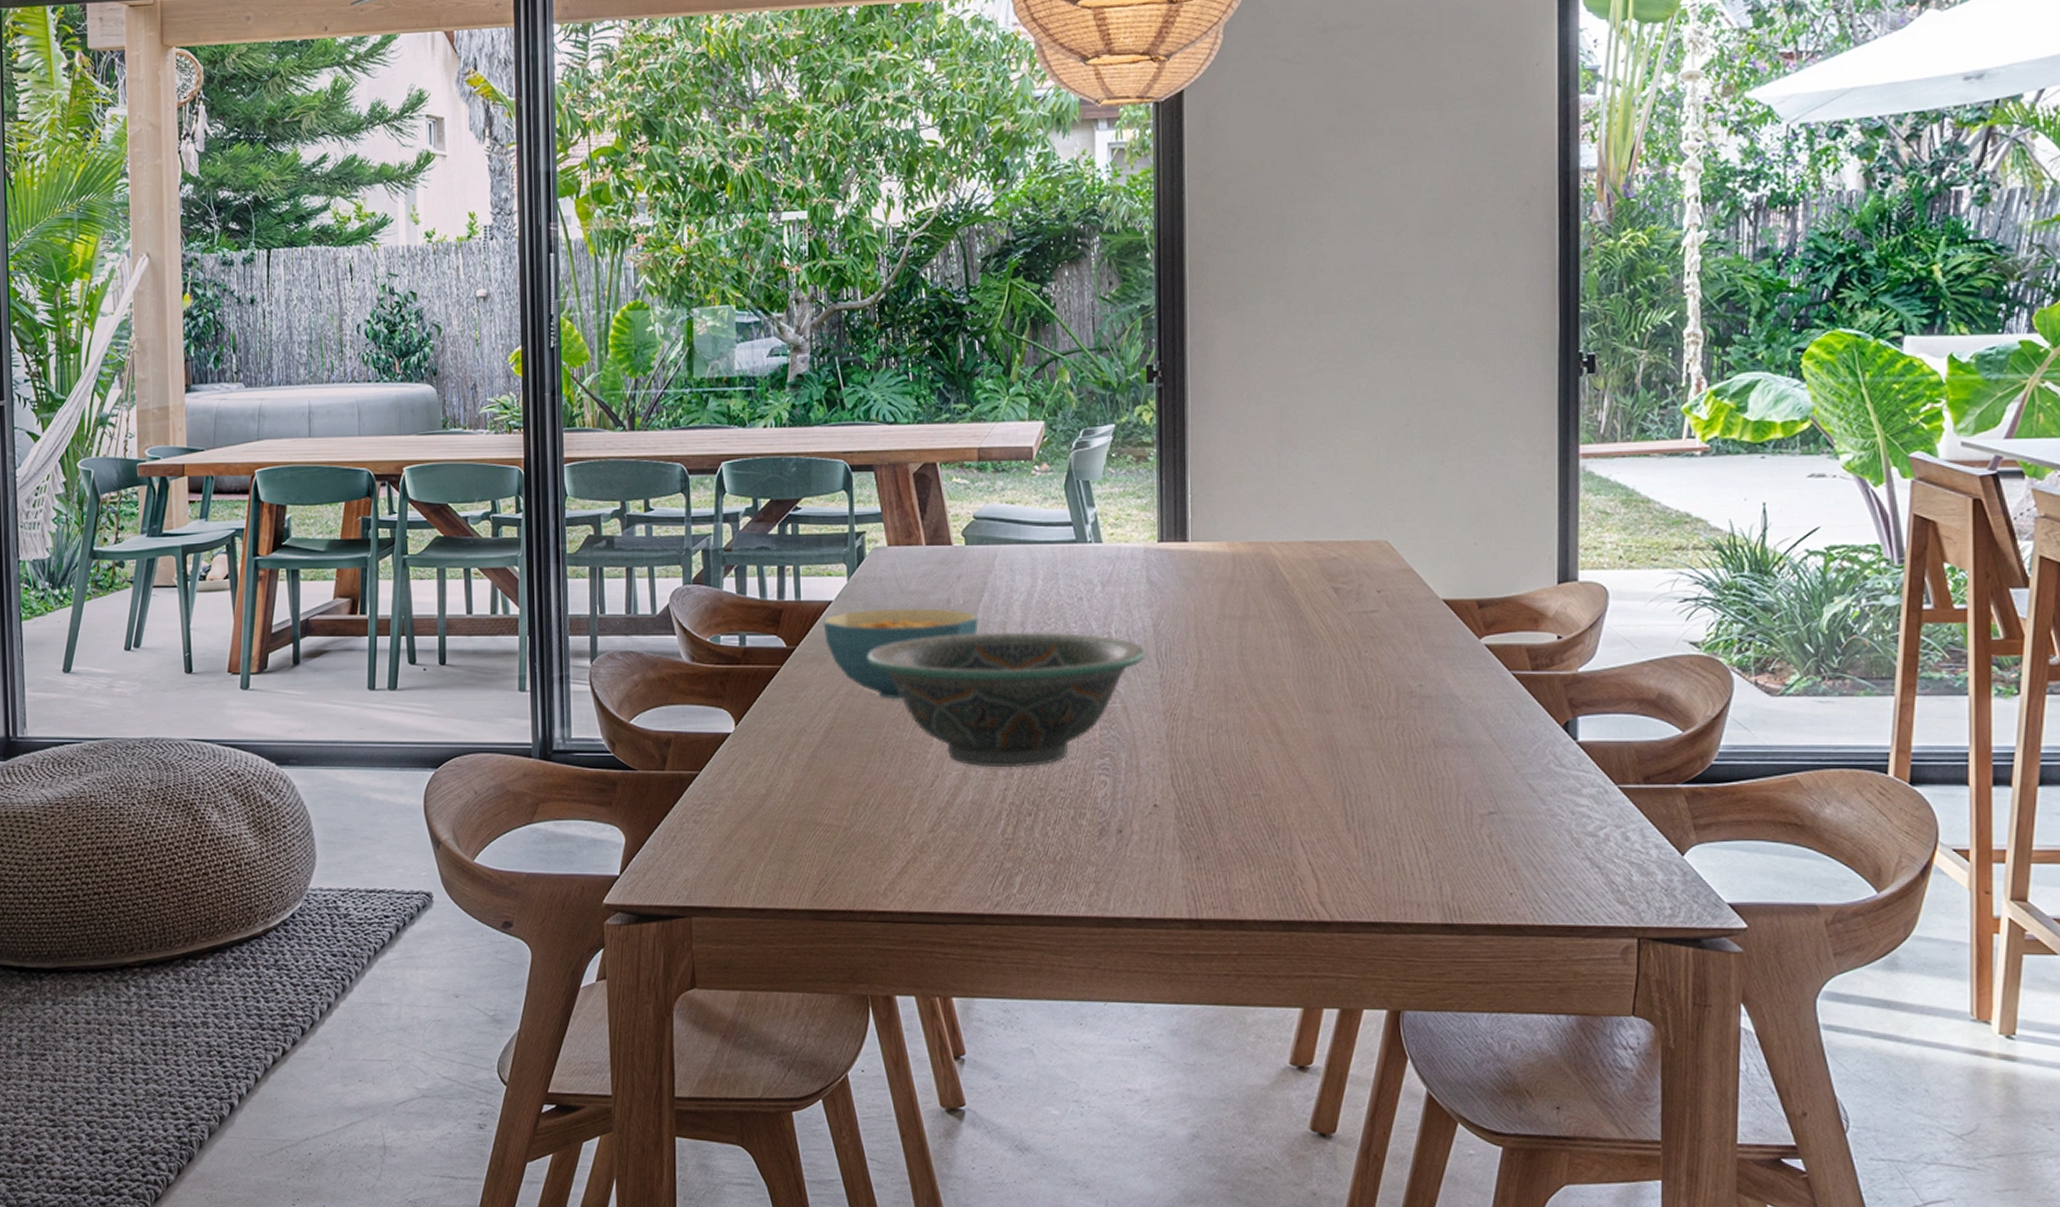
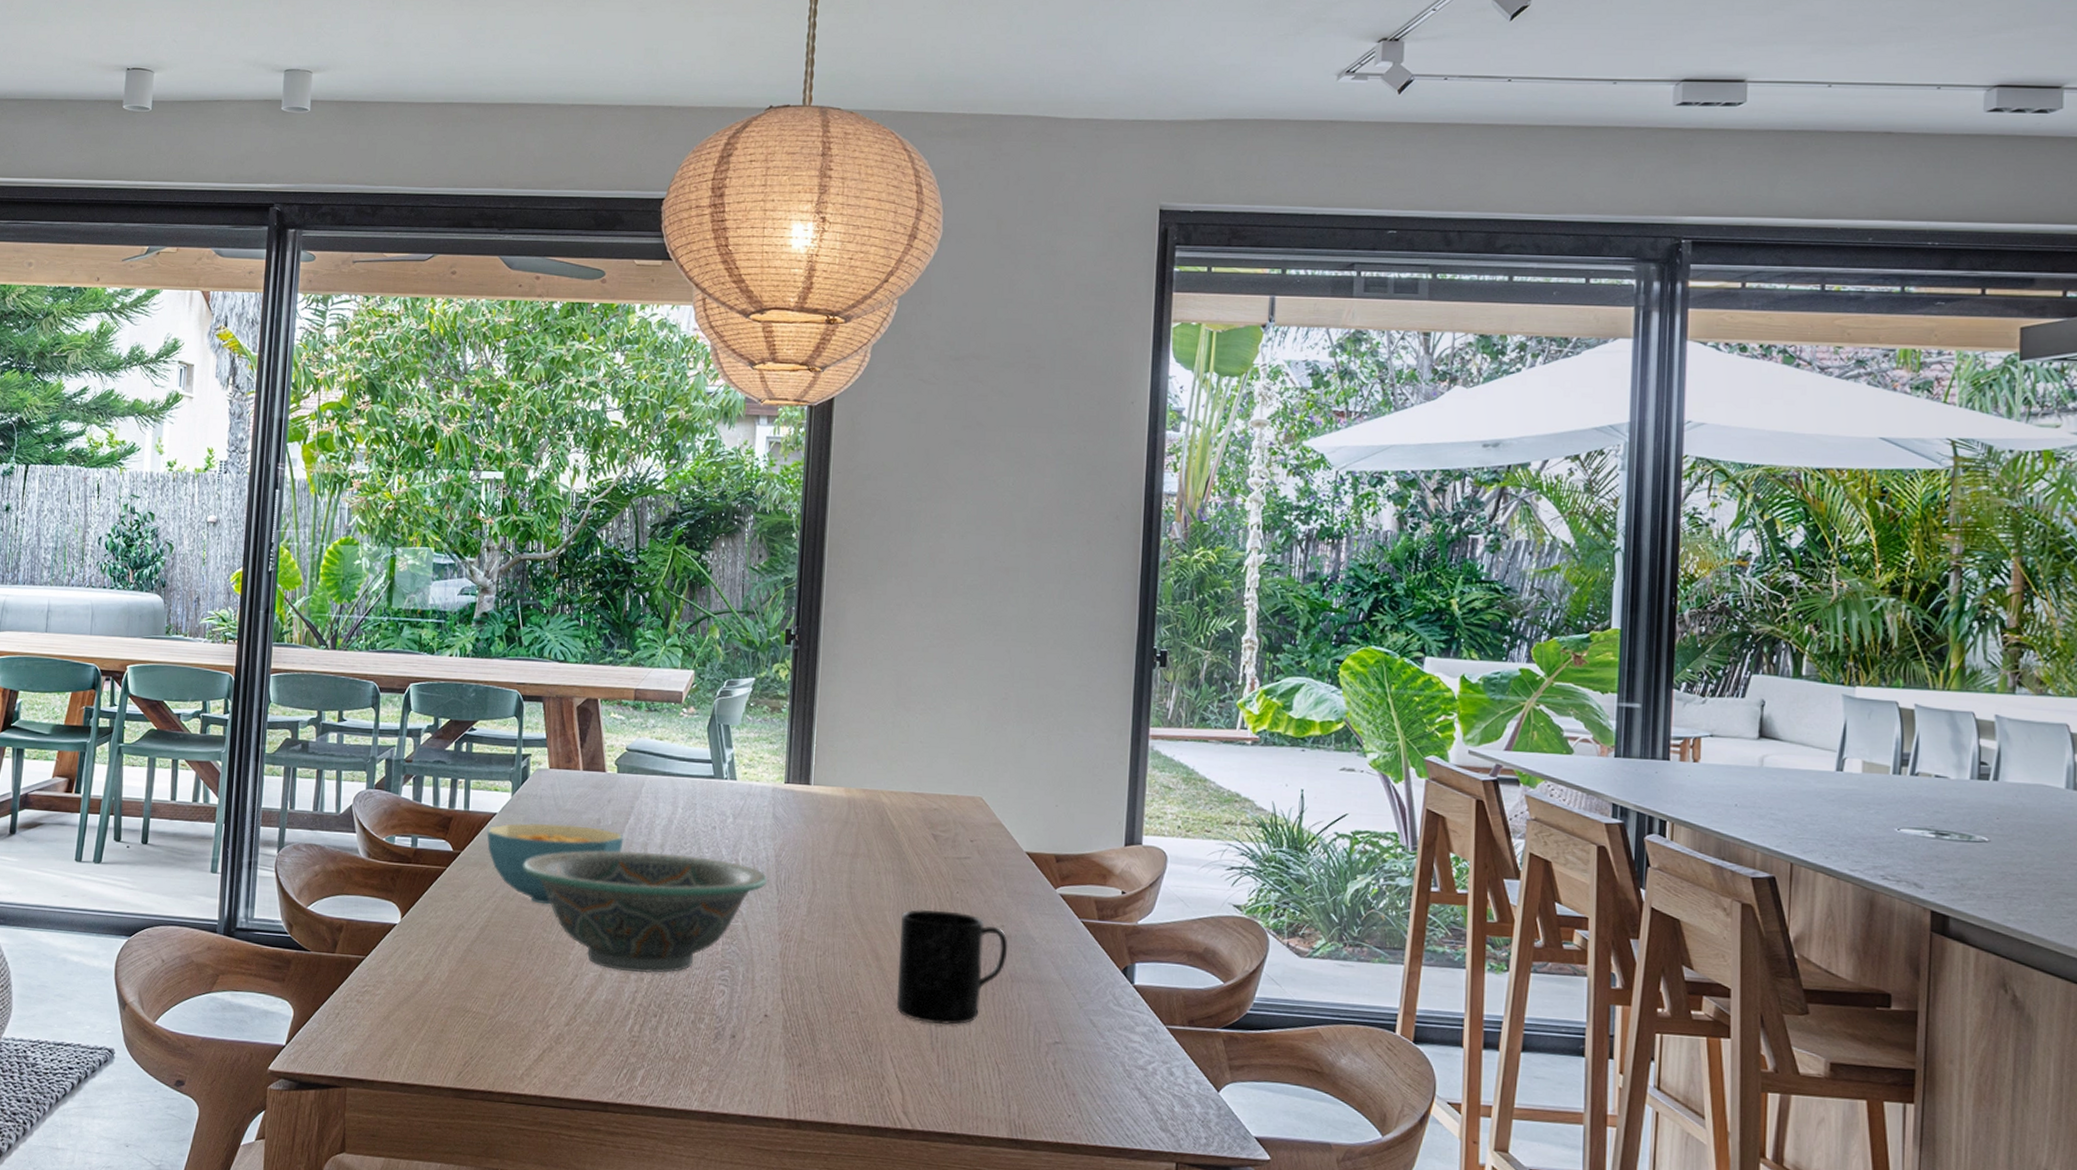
mug: none [1302,673,1429,802] -> present [896,909,1008,1025]

